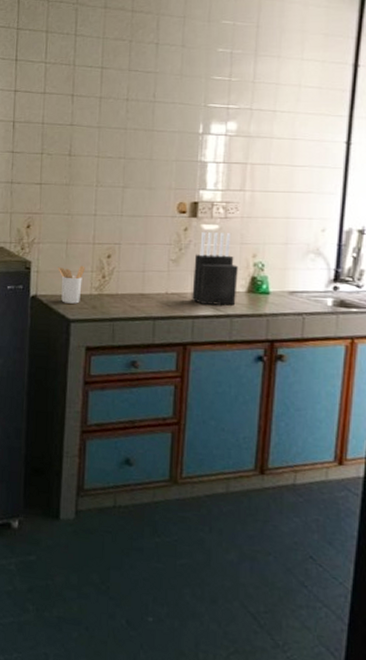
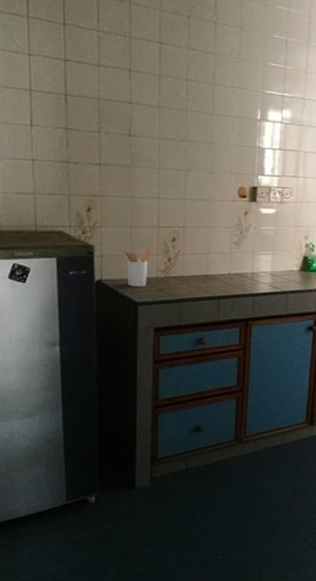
knife block: present [192,232,238,306] -> none [252,216,292,283]

